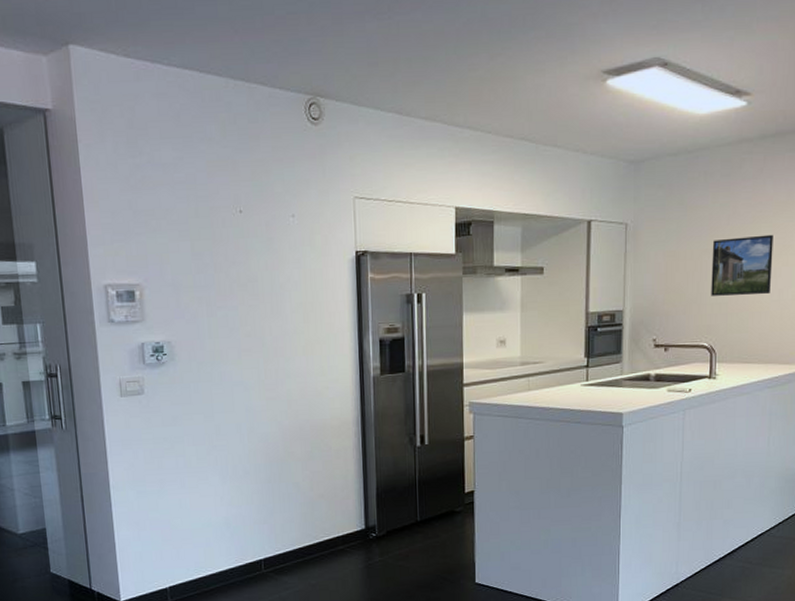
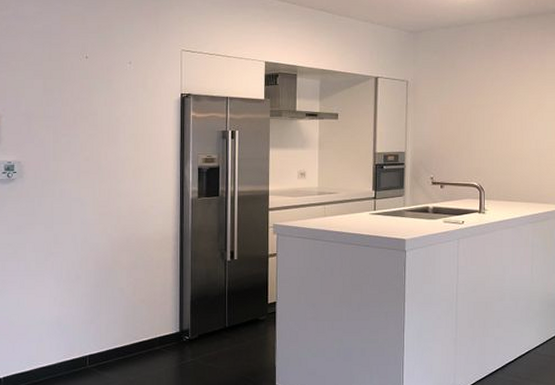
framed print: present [711,234,773,296] -> none [479,95,530,144]

